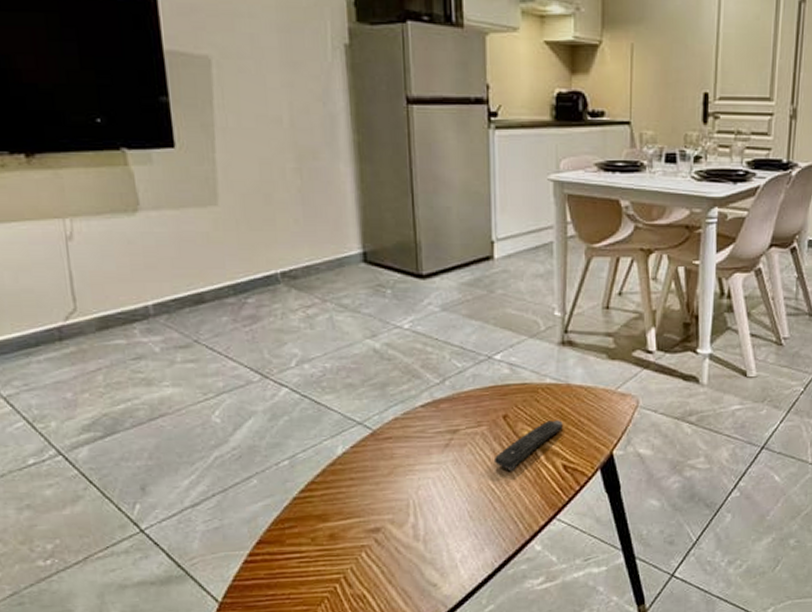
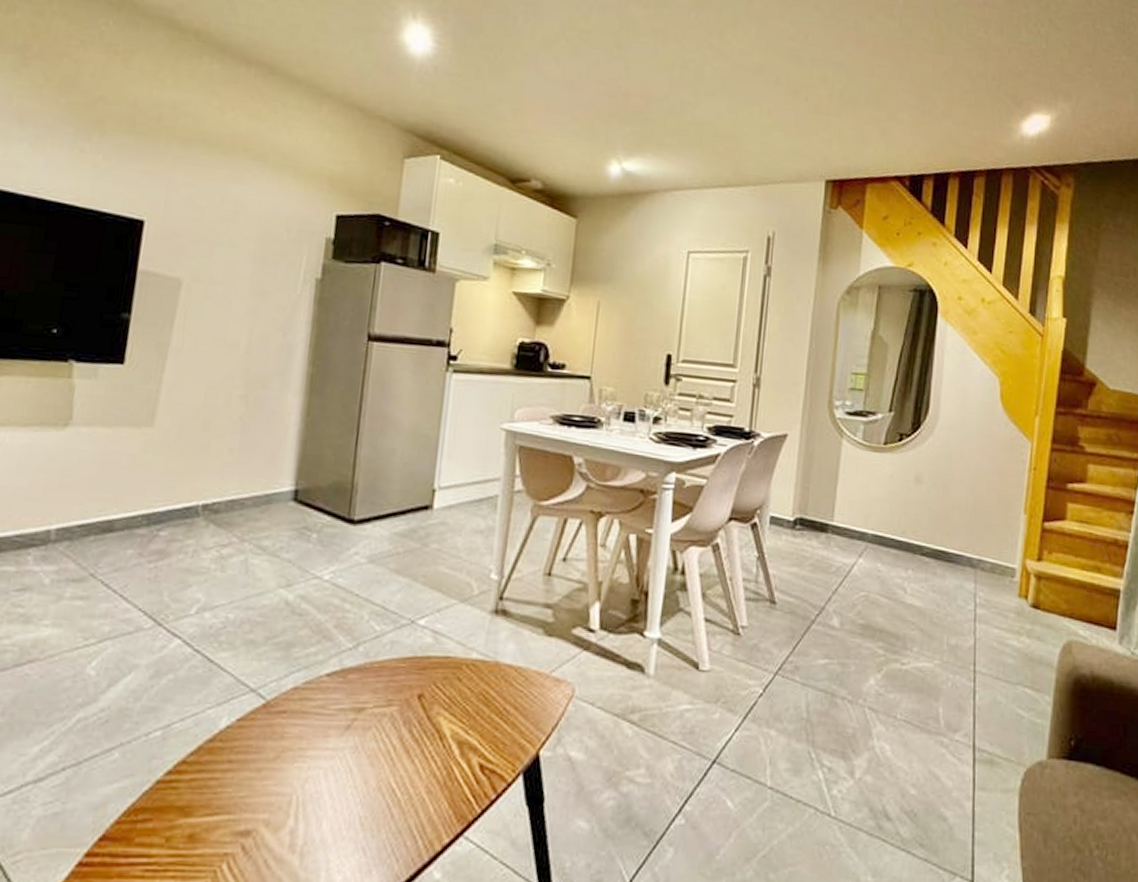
remote control: present [493,420,563,470] -> none [399,705,485,766]

